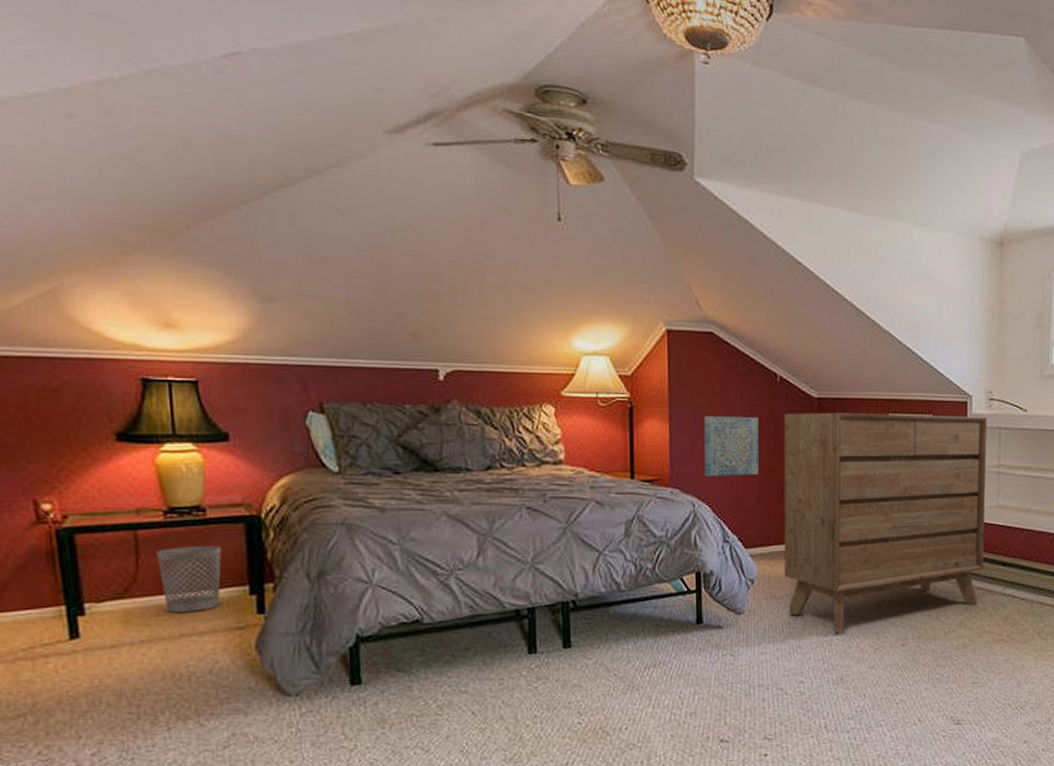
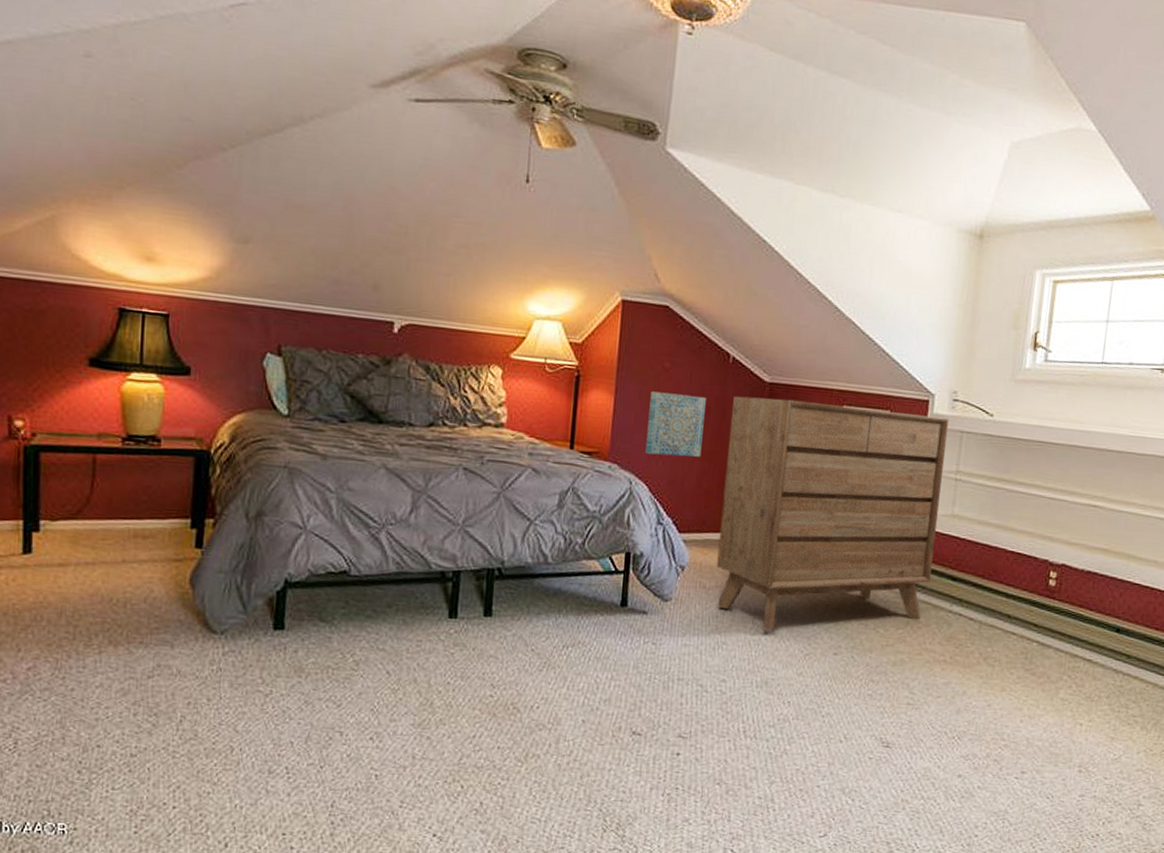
wastebasket: present [156,546,222,612] -> none [110,474,169,539]

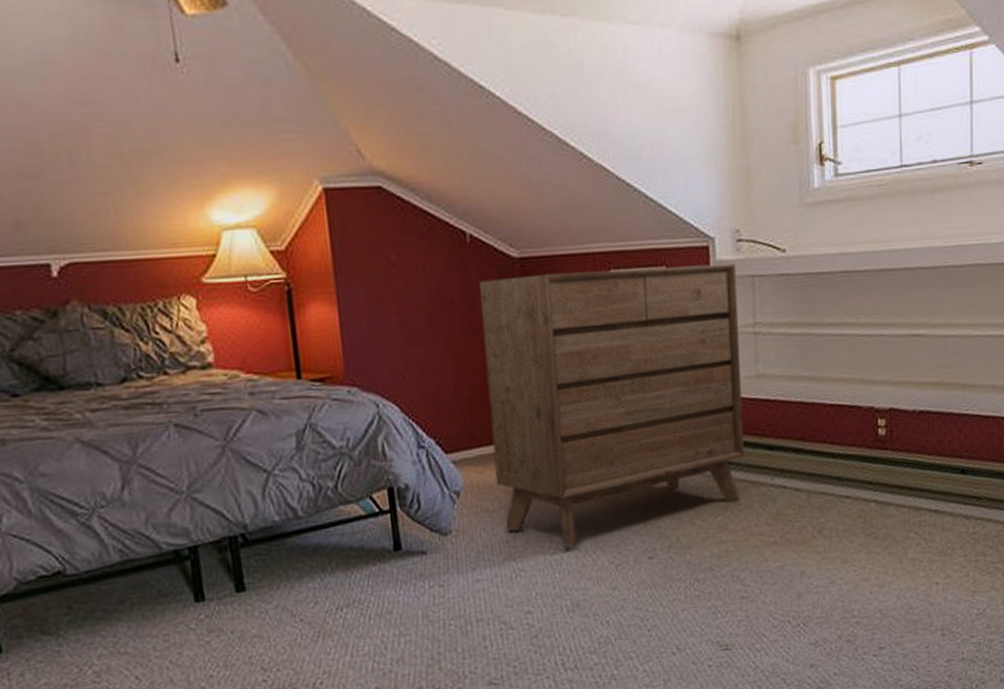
wall art: present [645,391,706,457] -> none [380,288,454,368]

